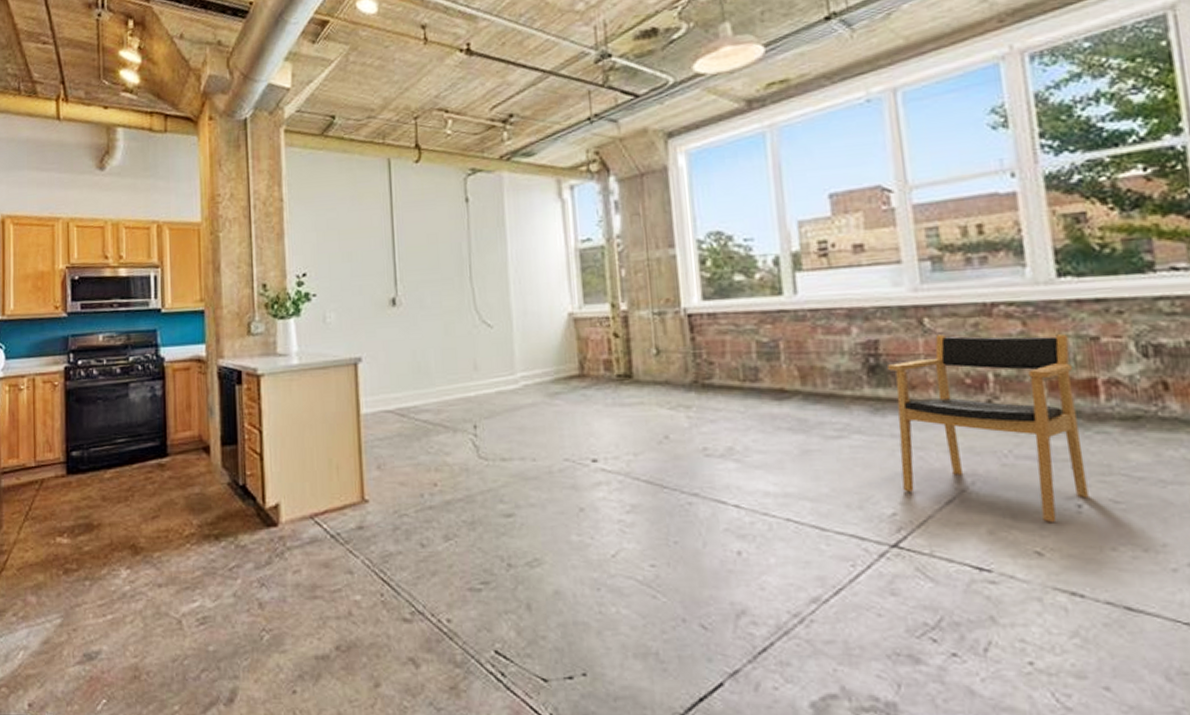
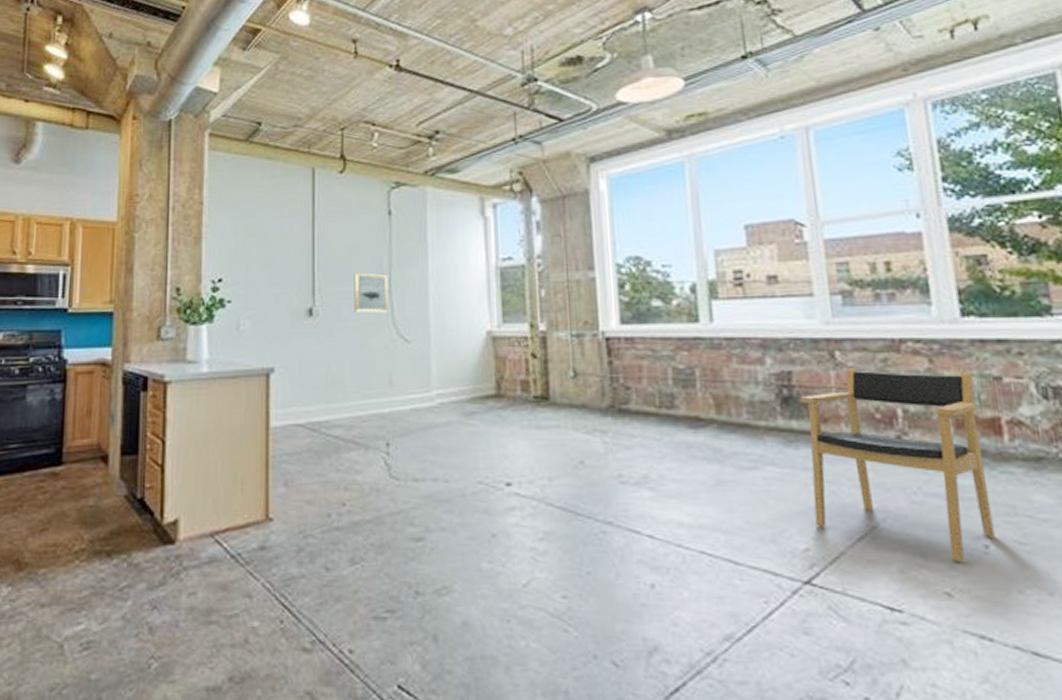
wall art: none [434,261,470,300] -> present [354,273,388,313]

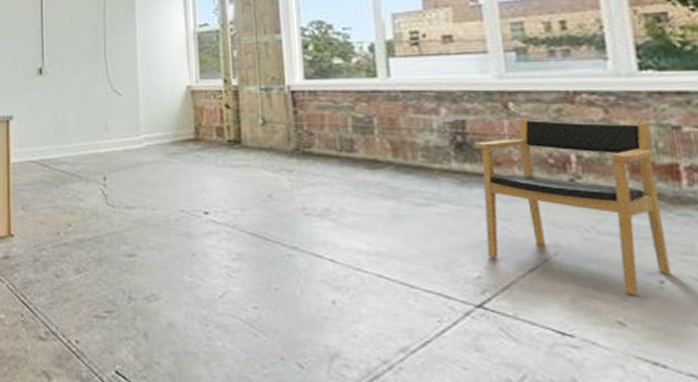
wall art: present [354,273,388,313] -> none [75,39,103,72]

